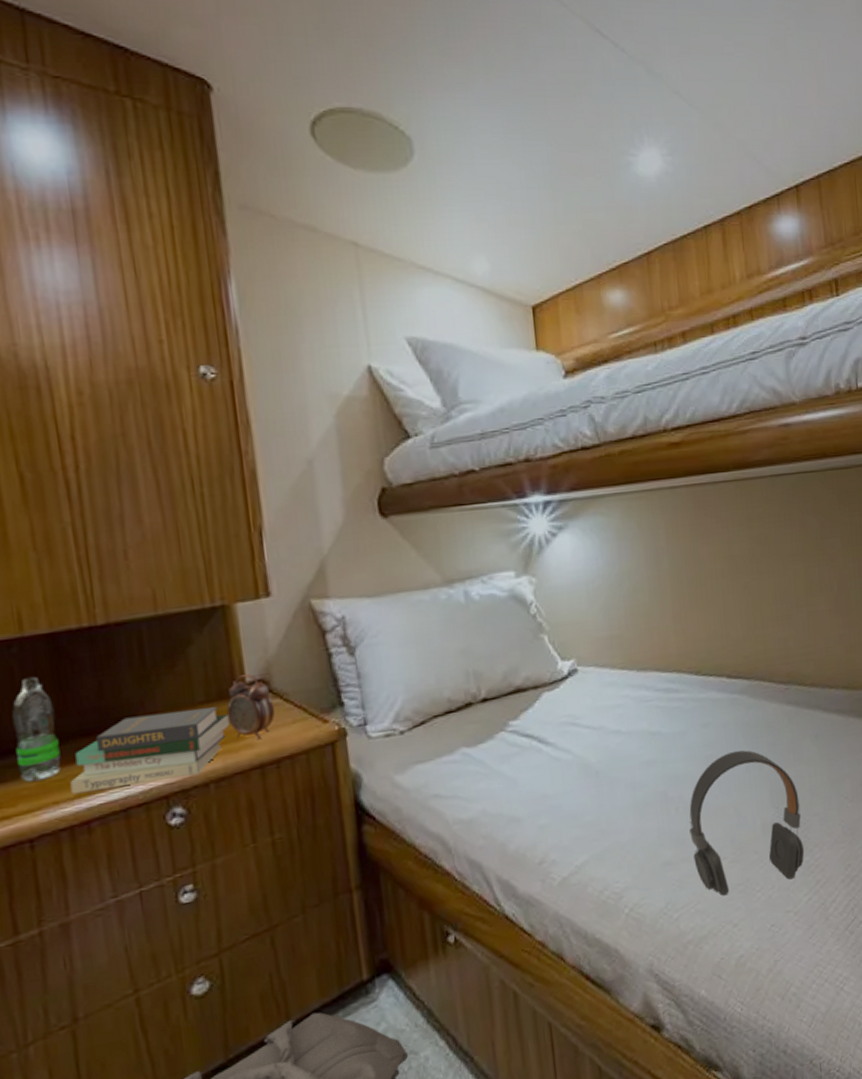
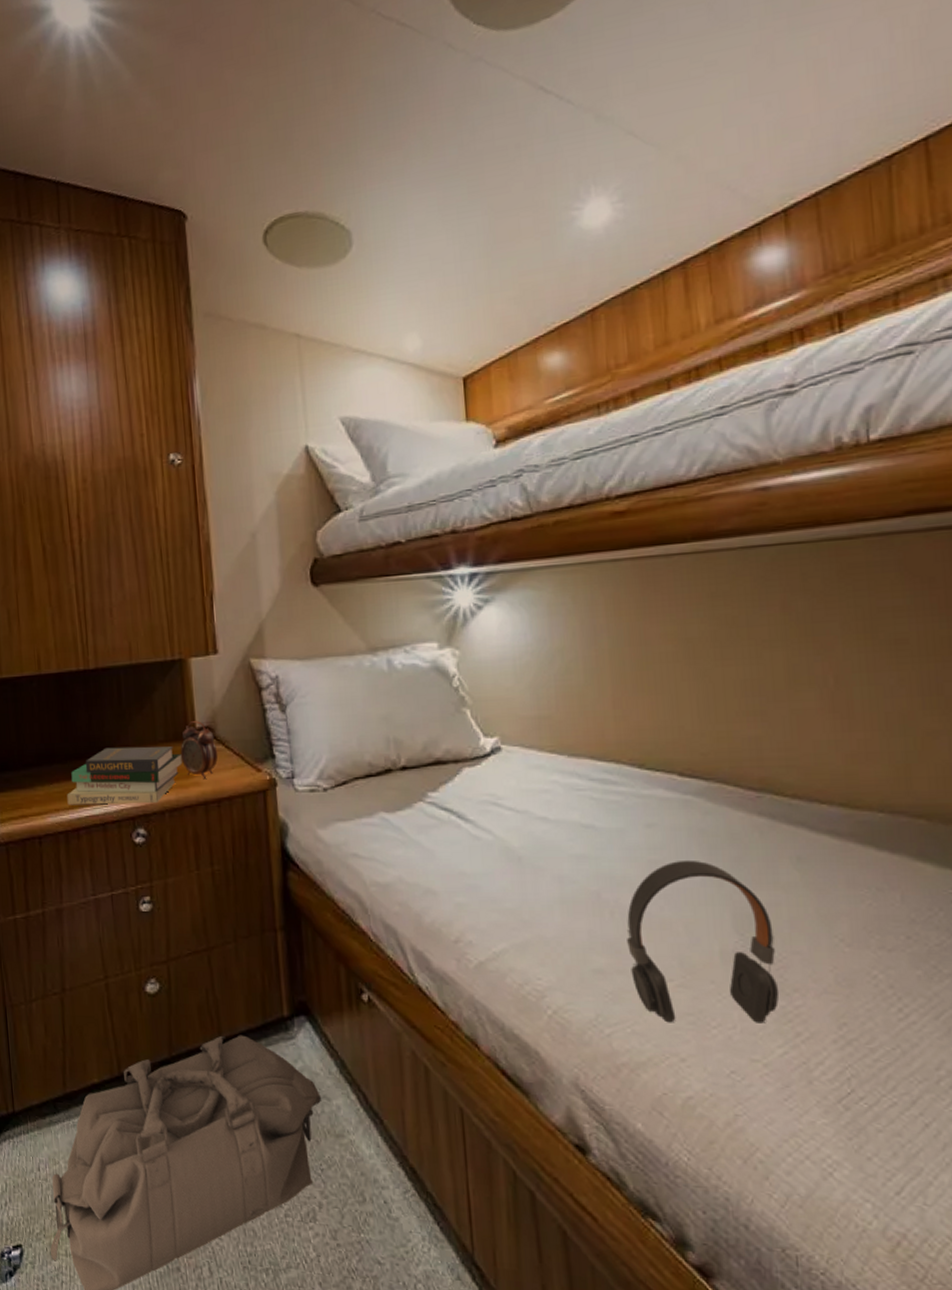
bottle: present [11,677,62,783] -> none [31,708,62,792]

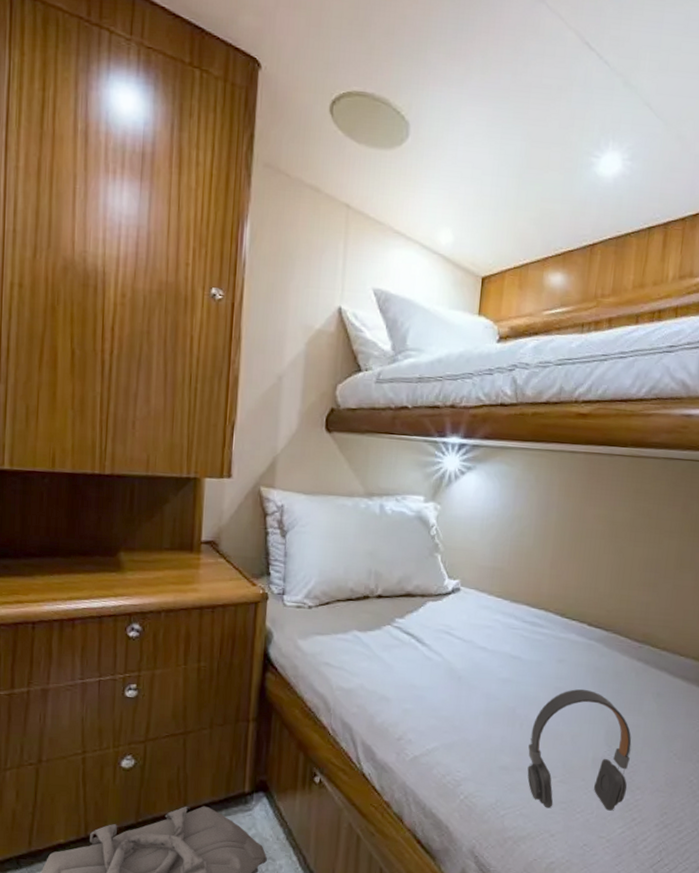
books: present [67,746,182,806] -> none [66,548,184,604]
alarm clock: present [180,721,218,778] -> none [183,534,219,586]

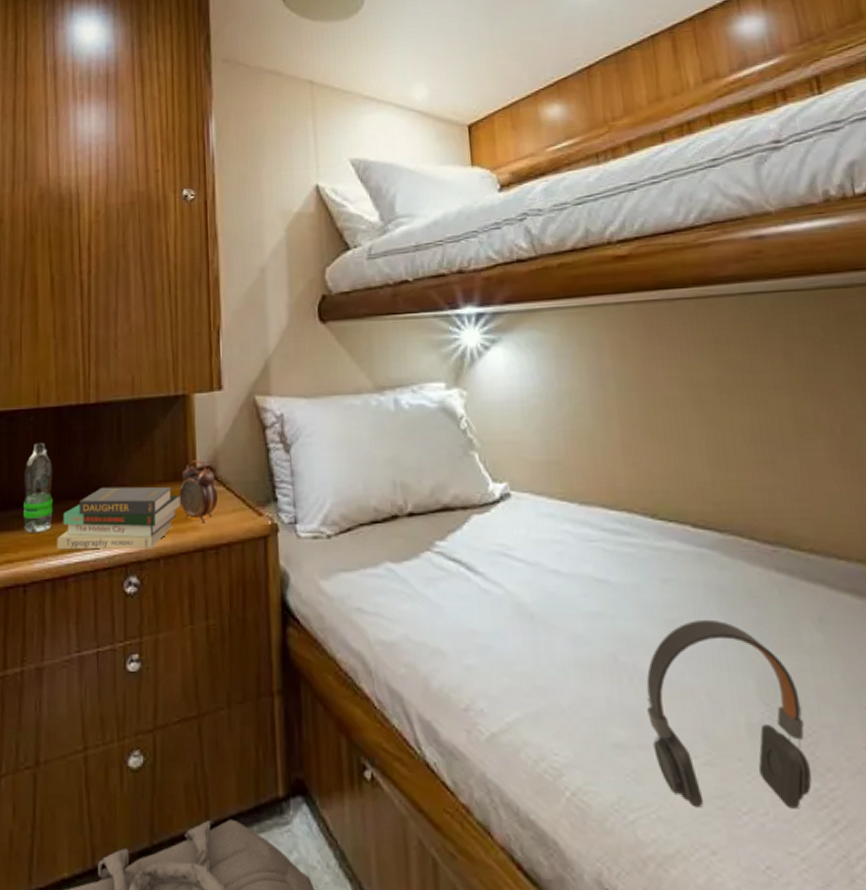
bottle: none [33,503,66,581] -> present [22,443,54,534]
books: none [66,548,184,604] -> present [57,486,181,550]
alarm clock: none [183,534,219,586] -> present [179,460,219,522]

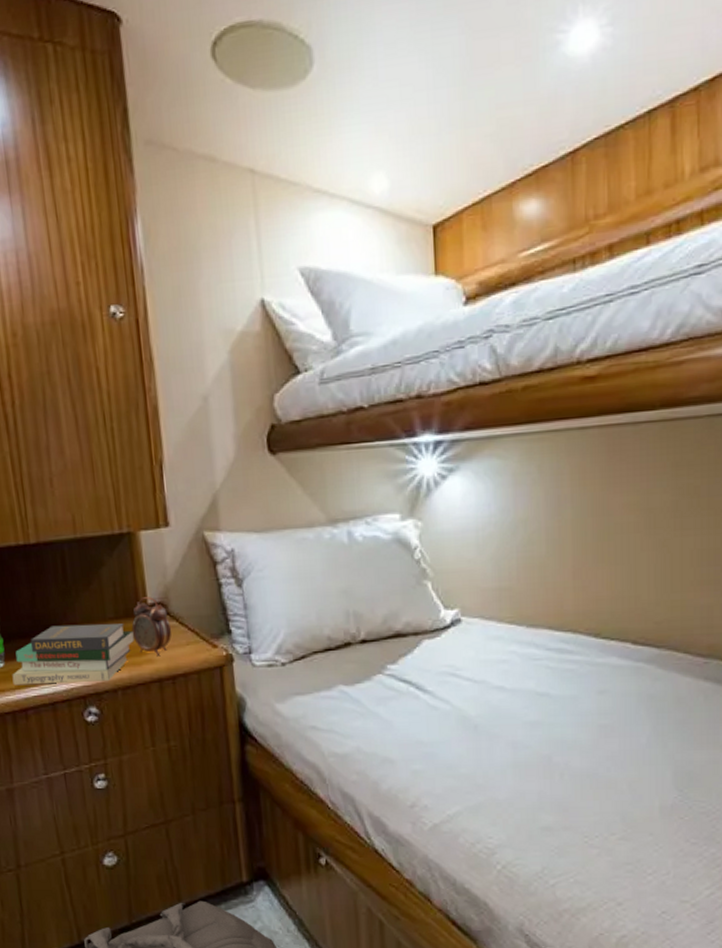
headphones: present [646,619,812,809] -> none [574,723,711,872]

